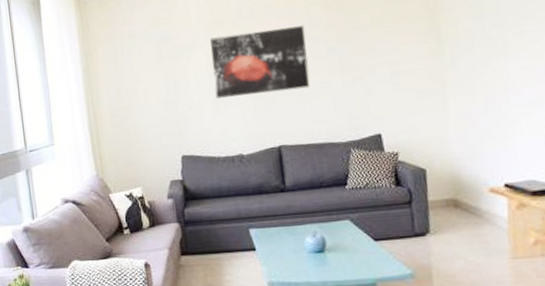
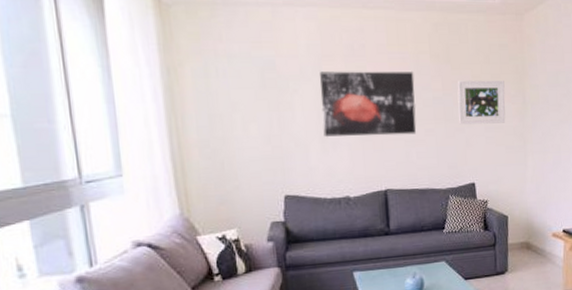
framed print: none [354,19,416,73] -> present [457,80,506,125]

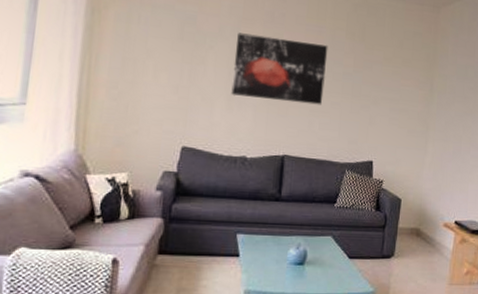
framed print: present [457,80,506,125] -> none [364,60,415,107]

